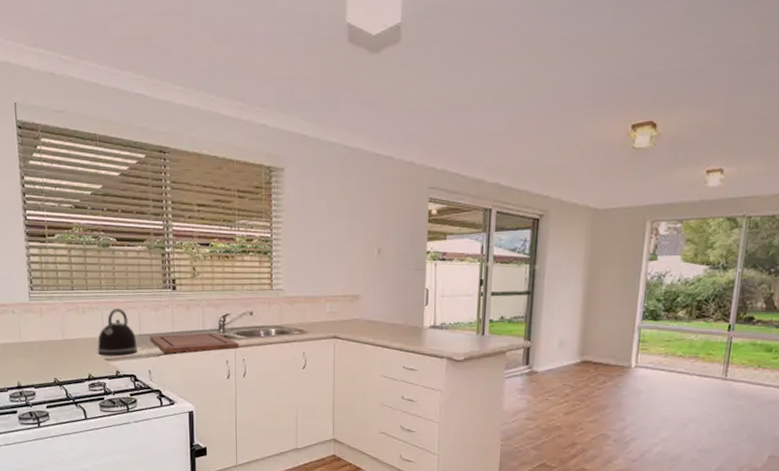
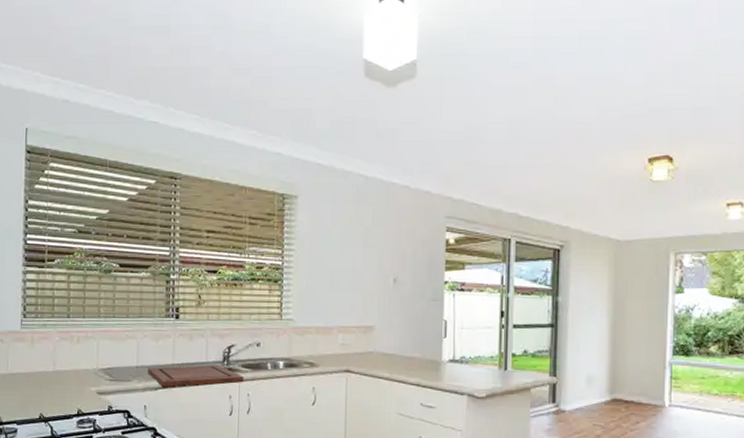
kettle: present [97,308,138,356] -> none [89,338,134,390]

